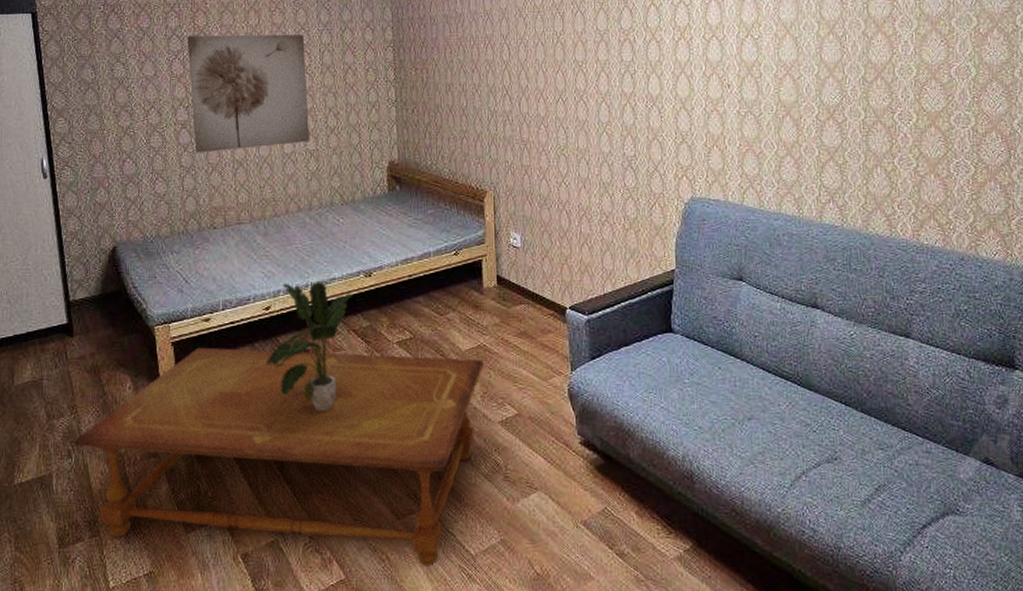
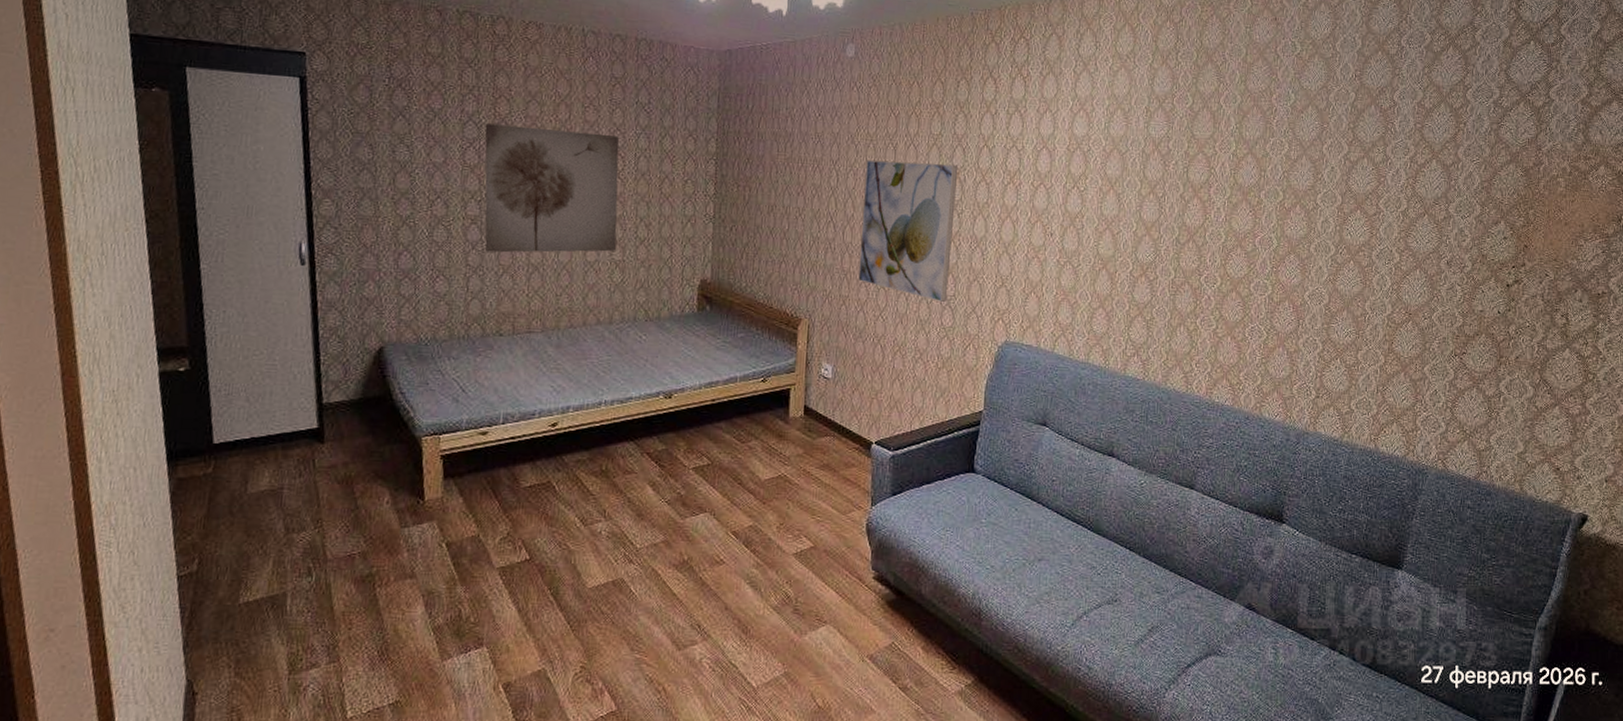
coffee table: present [74,347,485,567] -> none [316,462,784,699]
potted plant: present [267,282,352,411] -> none [548,400,649,536]
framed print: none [536,26,628,163] -> present [858,160,959,302]

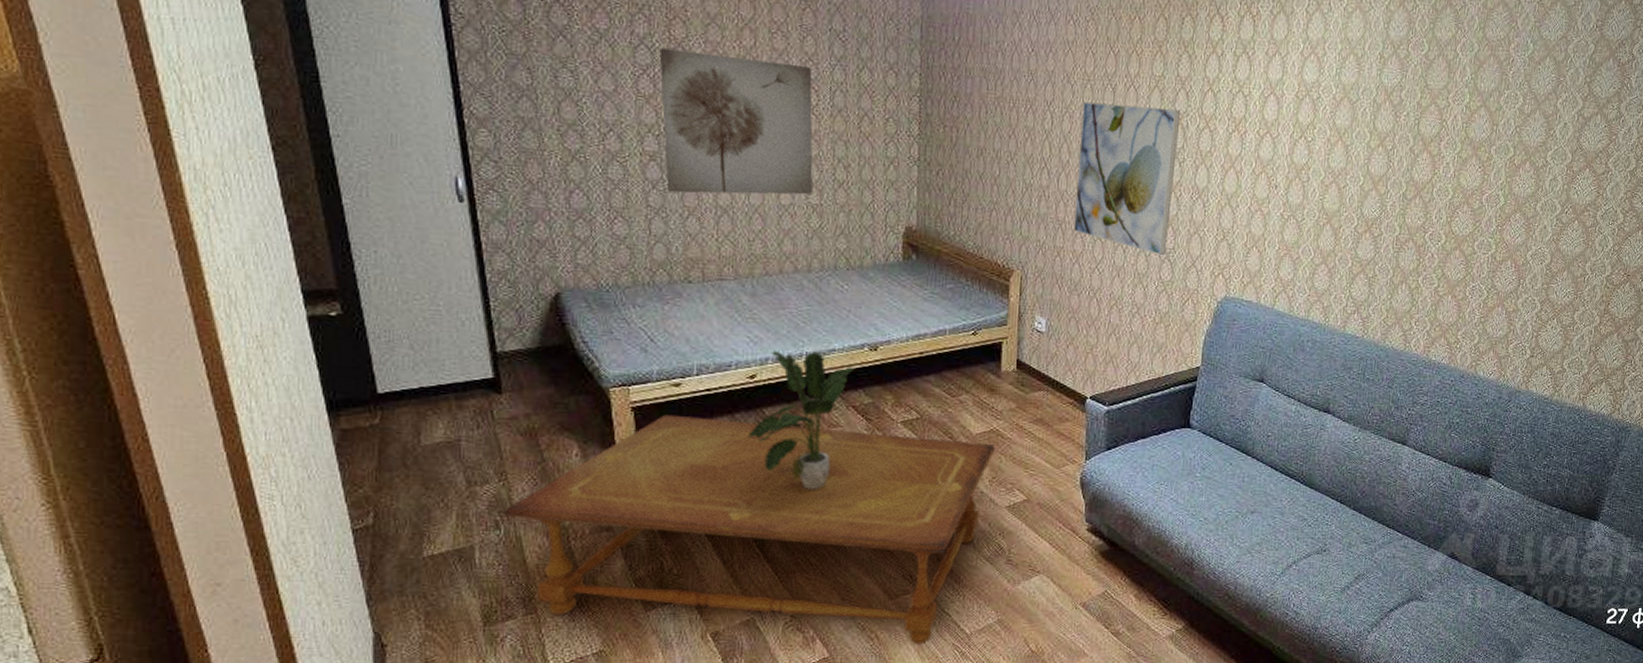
coffee table: none [316,462,784,699] -> present [504,414,997,645]
potted plant: none [548,400,649,536] -> present [749,351,854,489]

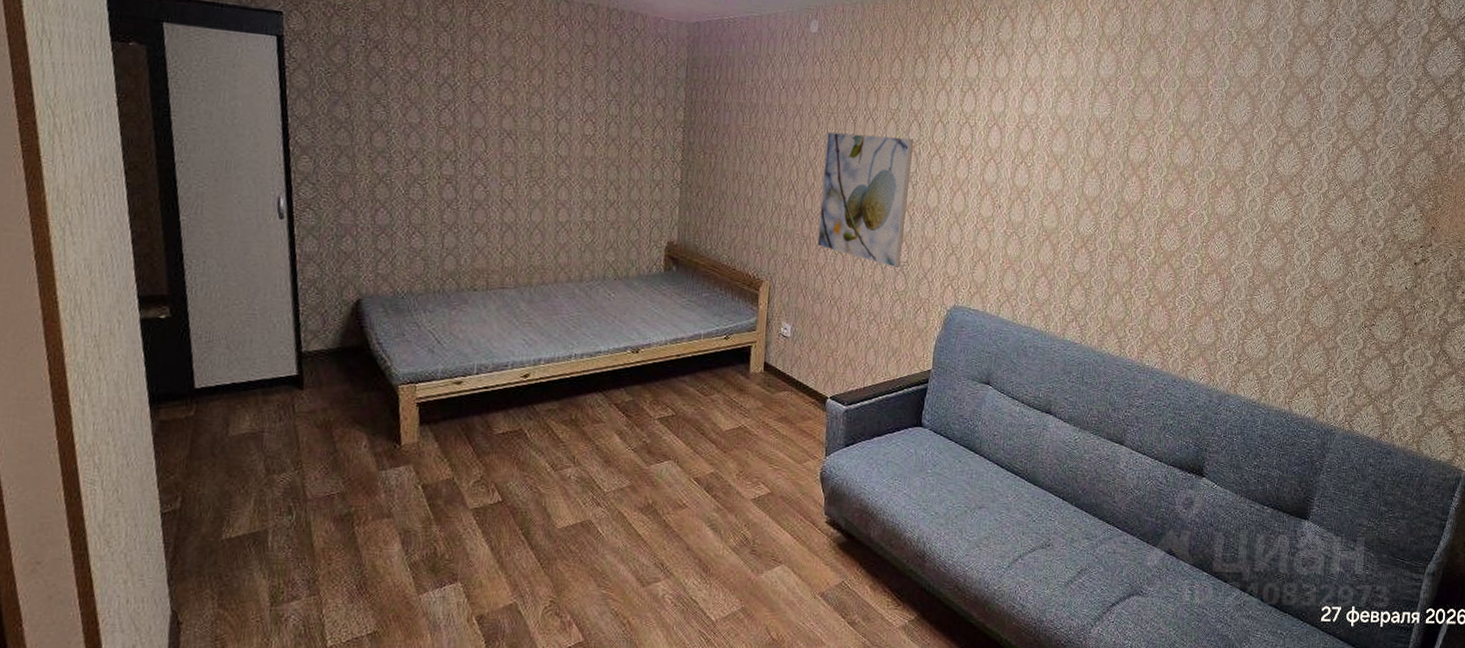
coffee table: present [504,414,997,645] -> none [296,410,744,631]
wall art: present [659,48,814,195] -> none [459,86,591,213]
potted plant: present [749,351,854,489] -> none [520,353,617,481]

